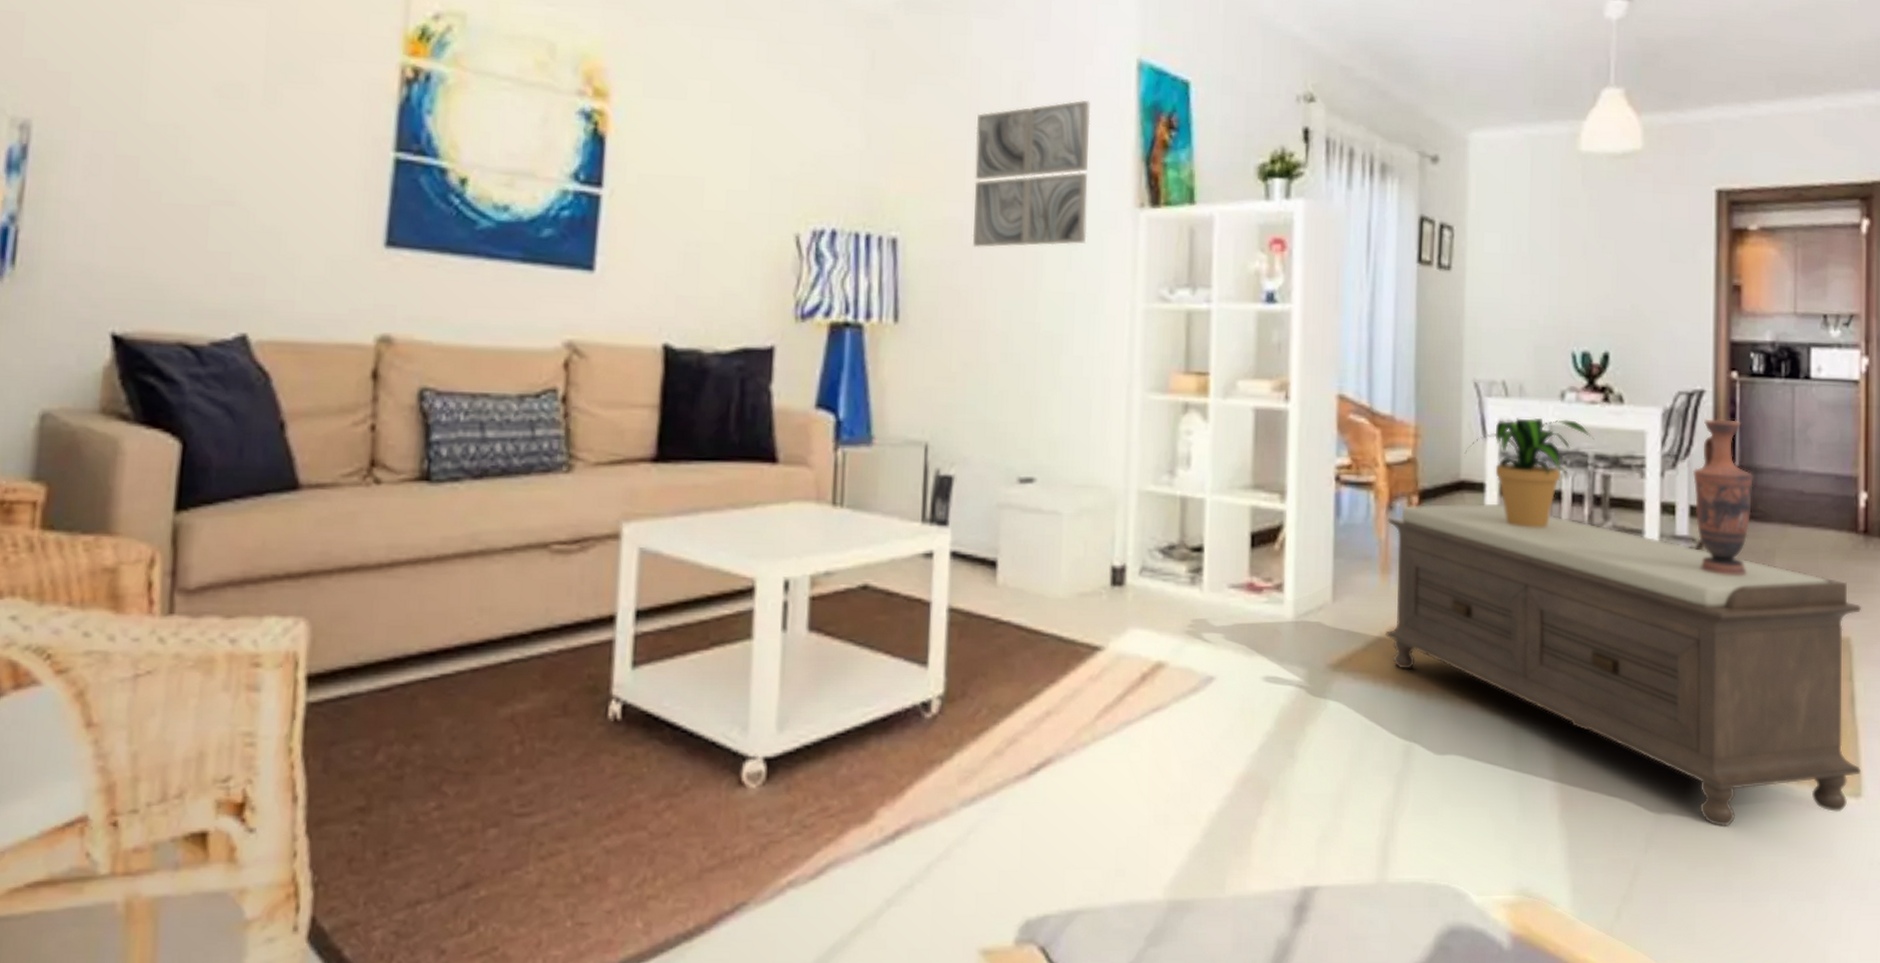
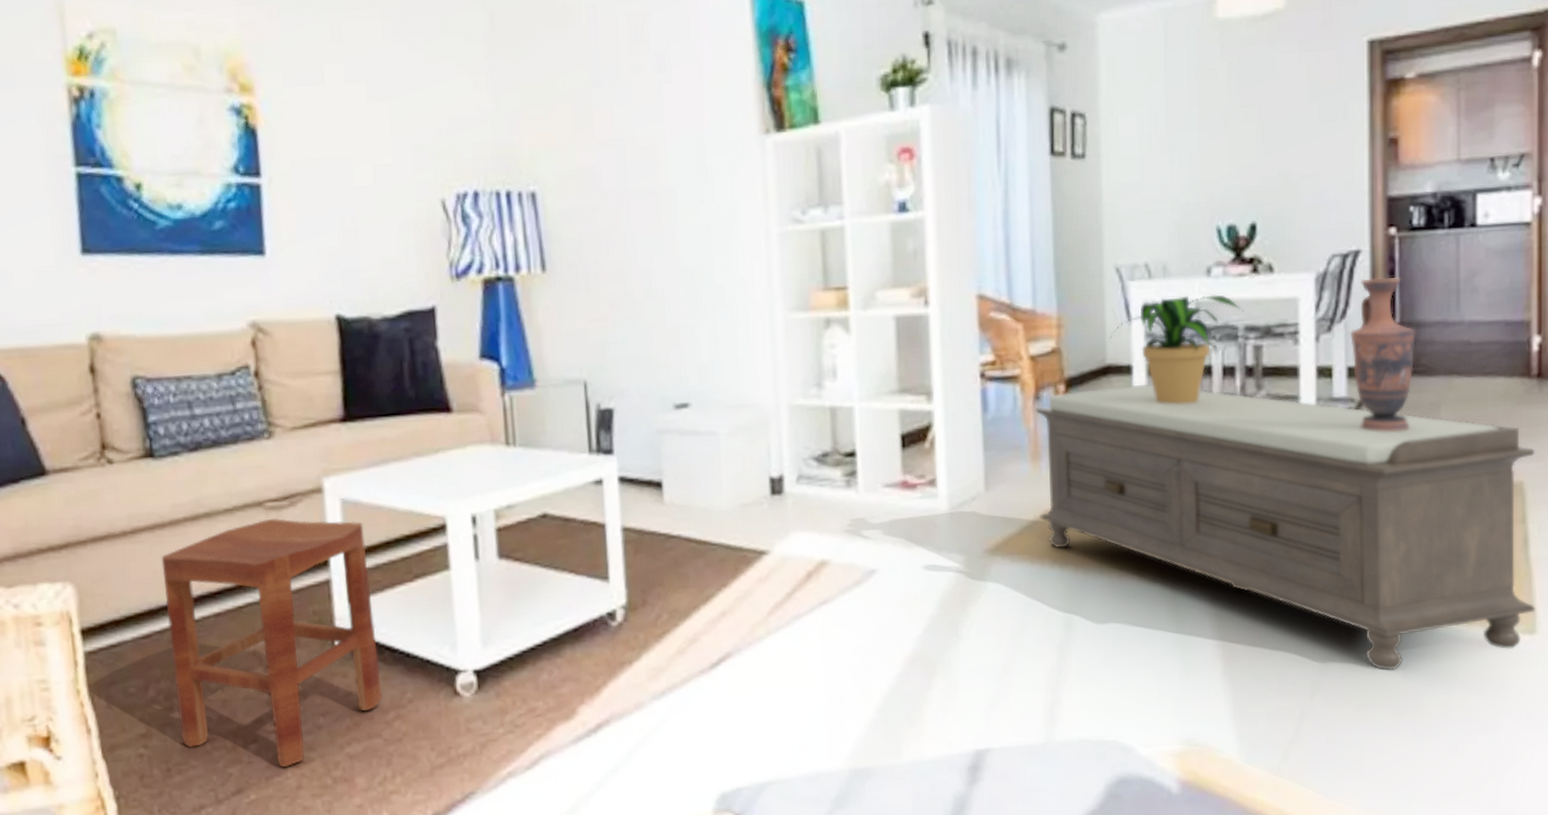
stool: none [407,563,661,859] -> present [161,518,383,767]
wall art: present [972,101,1091,247] -> none [598,34,716,191]

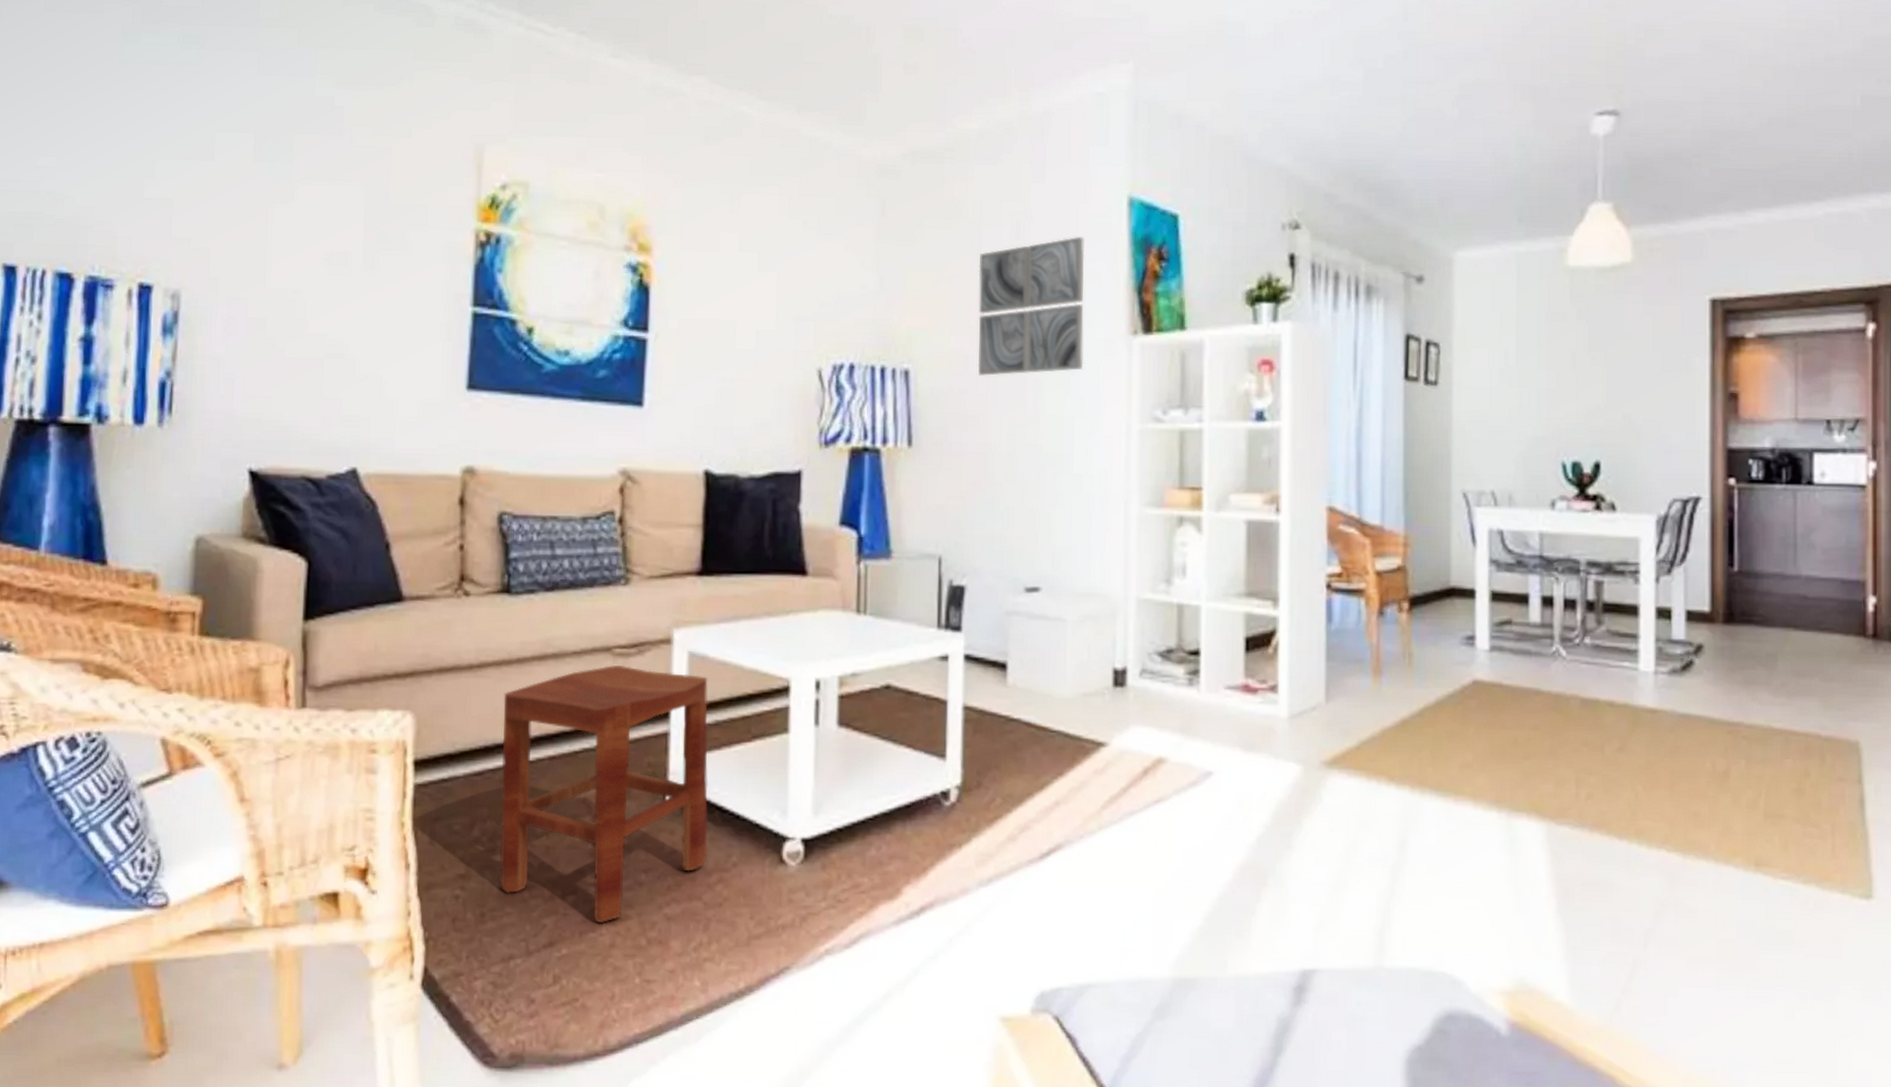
wall art: none [598,34,716,191] -> present [977,237,1085,376]
bench: present [1035,383,1536,671] -> none [1378,608,1872,925]
potted plant: present [1109,295,1244,404] -> none [1454,526,1587,633]
vase: present [1349,276,1417,432] -> none [1688,525,1754,679]

